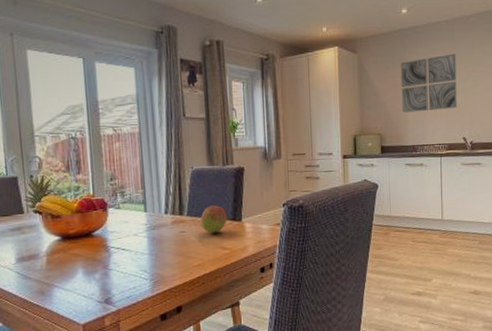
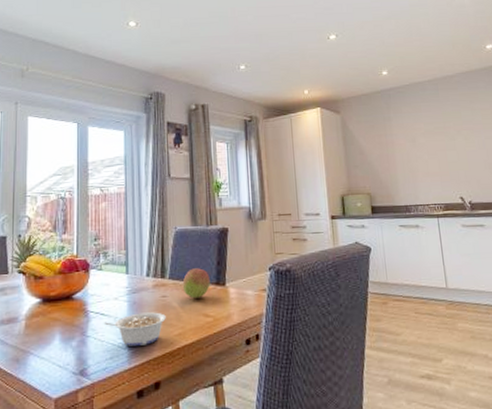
legume: none [125,246,185,277] -> present [104,312,166,346]
wall art: present [400,54,457,113] -> none [385,112,450,171]

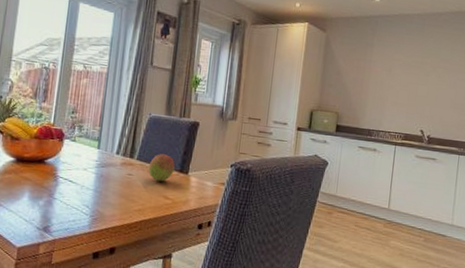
legume: present [104,312,166,346] -> none [71,185,129,215]

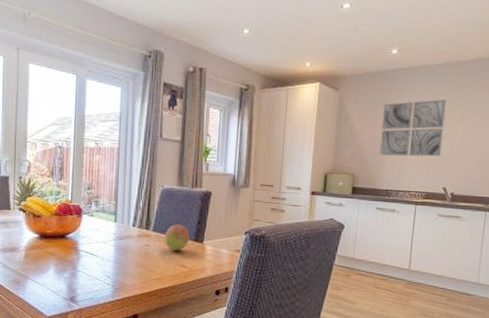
wall art: none [362,46,424,100] -> present [379,99,447,157]

